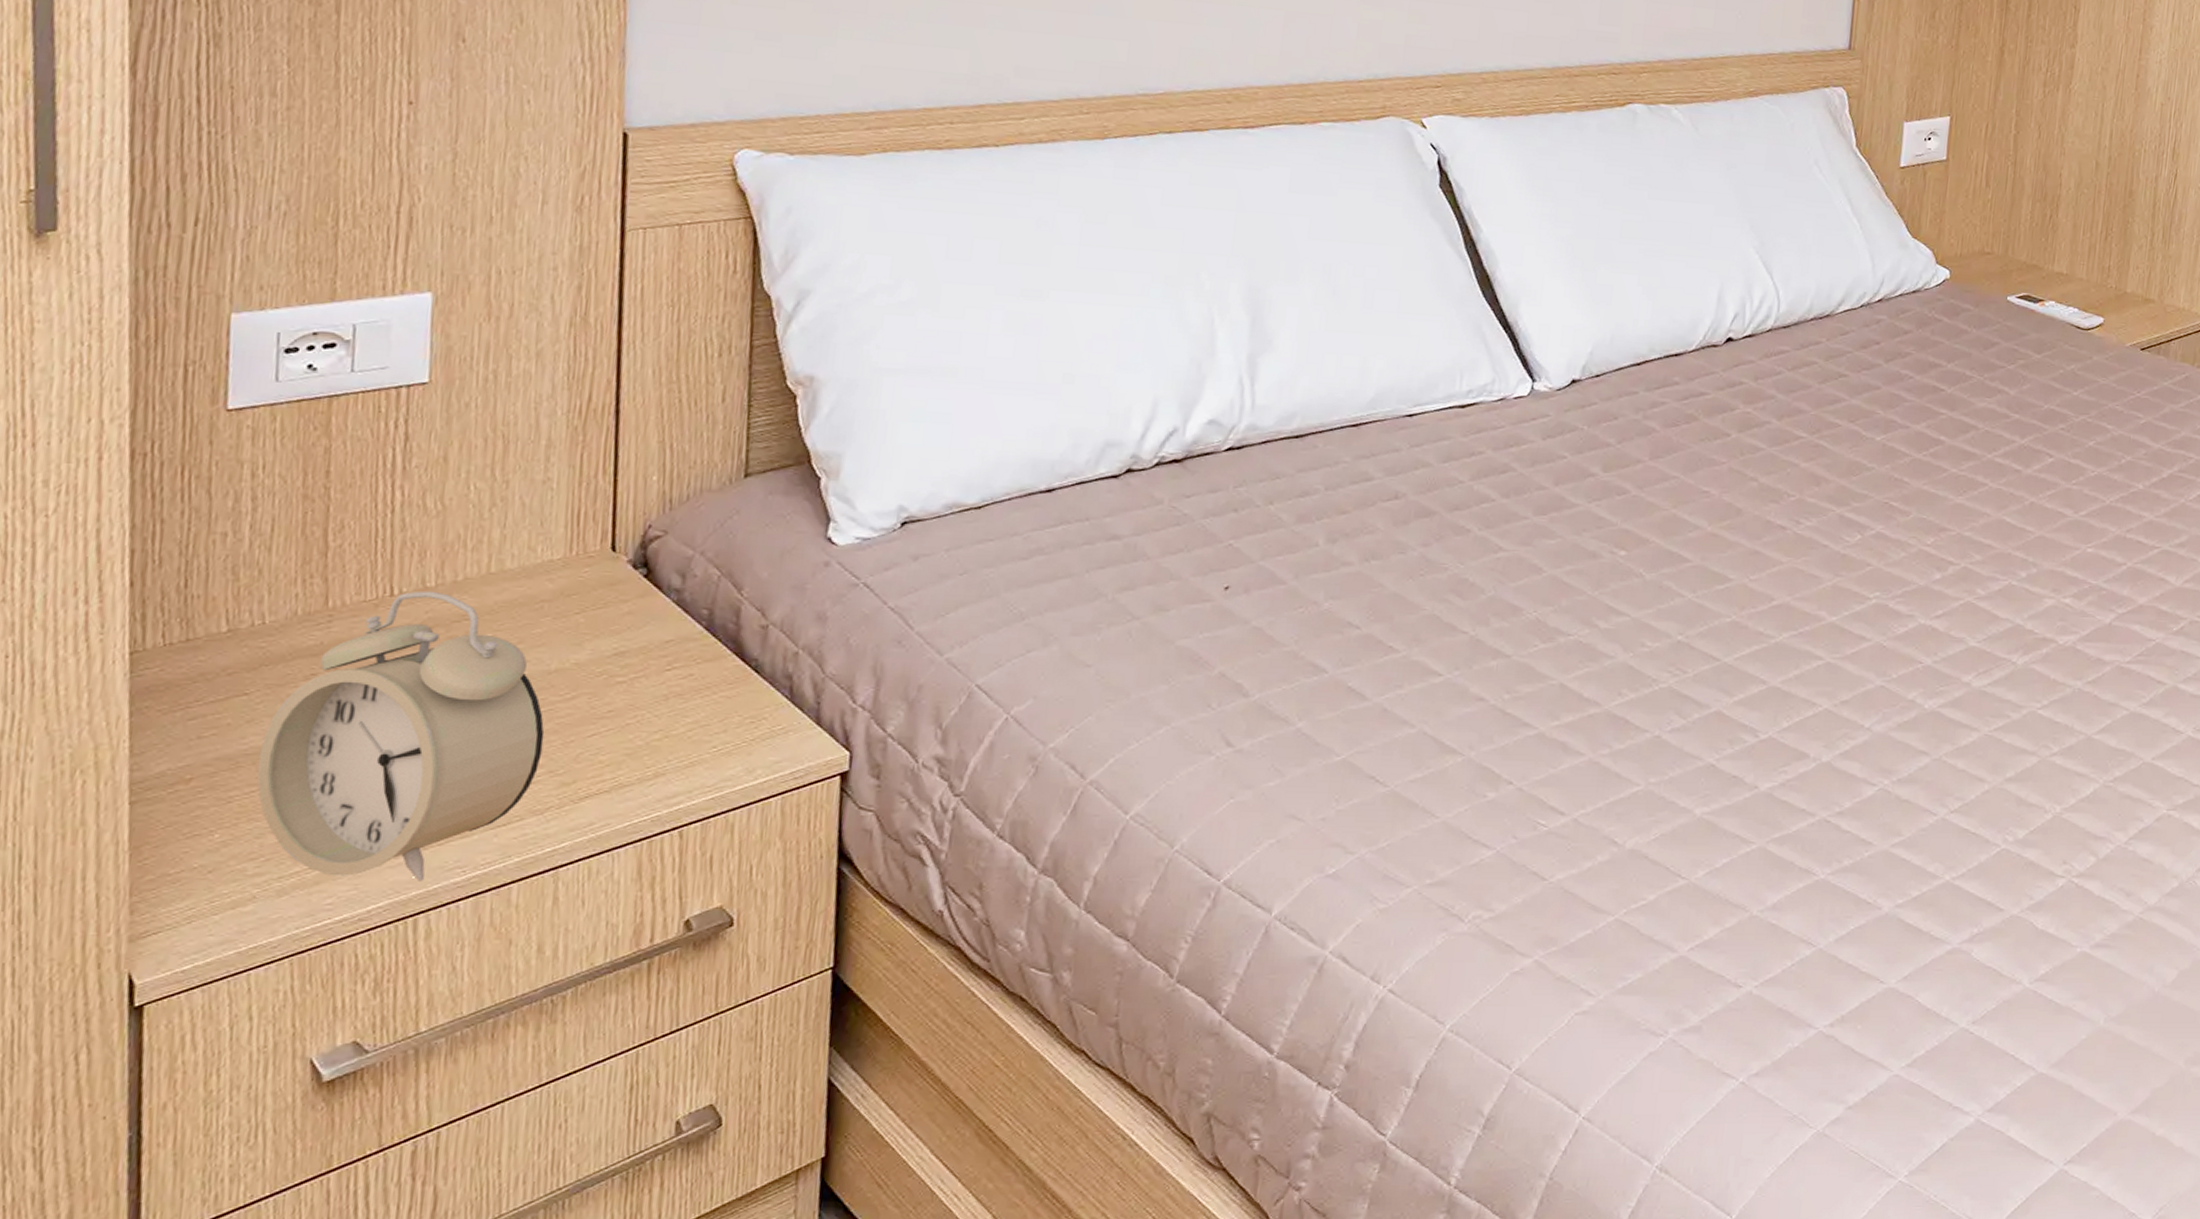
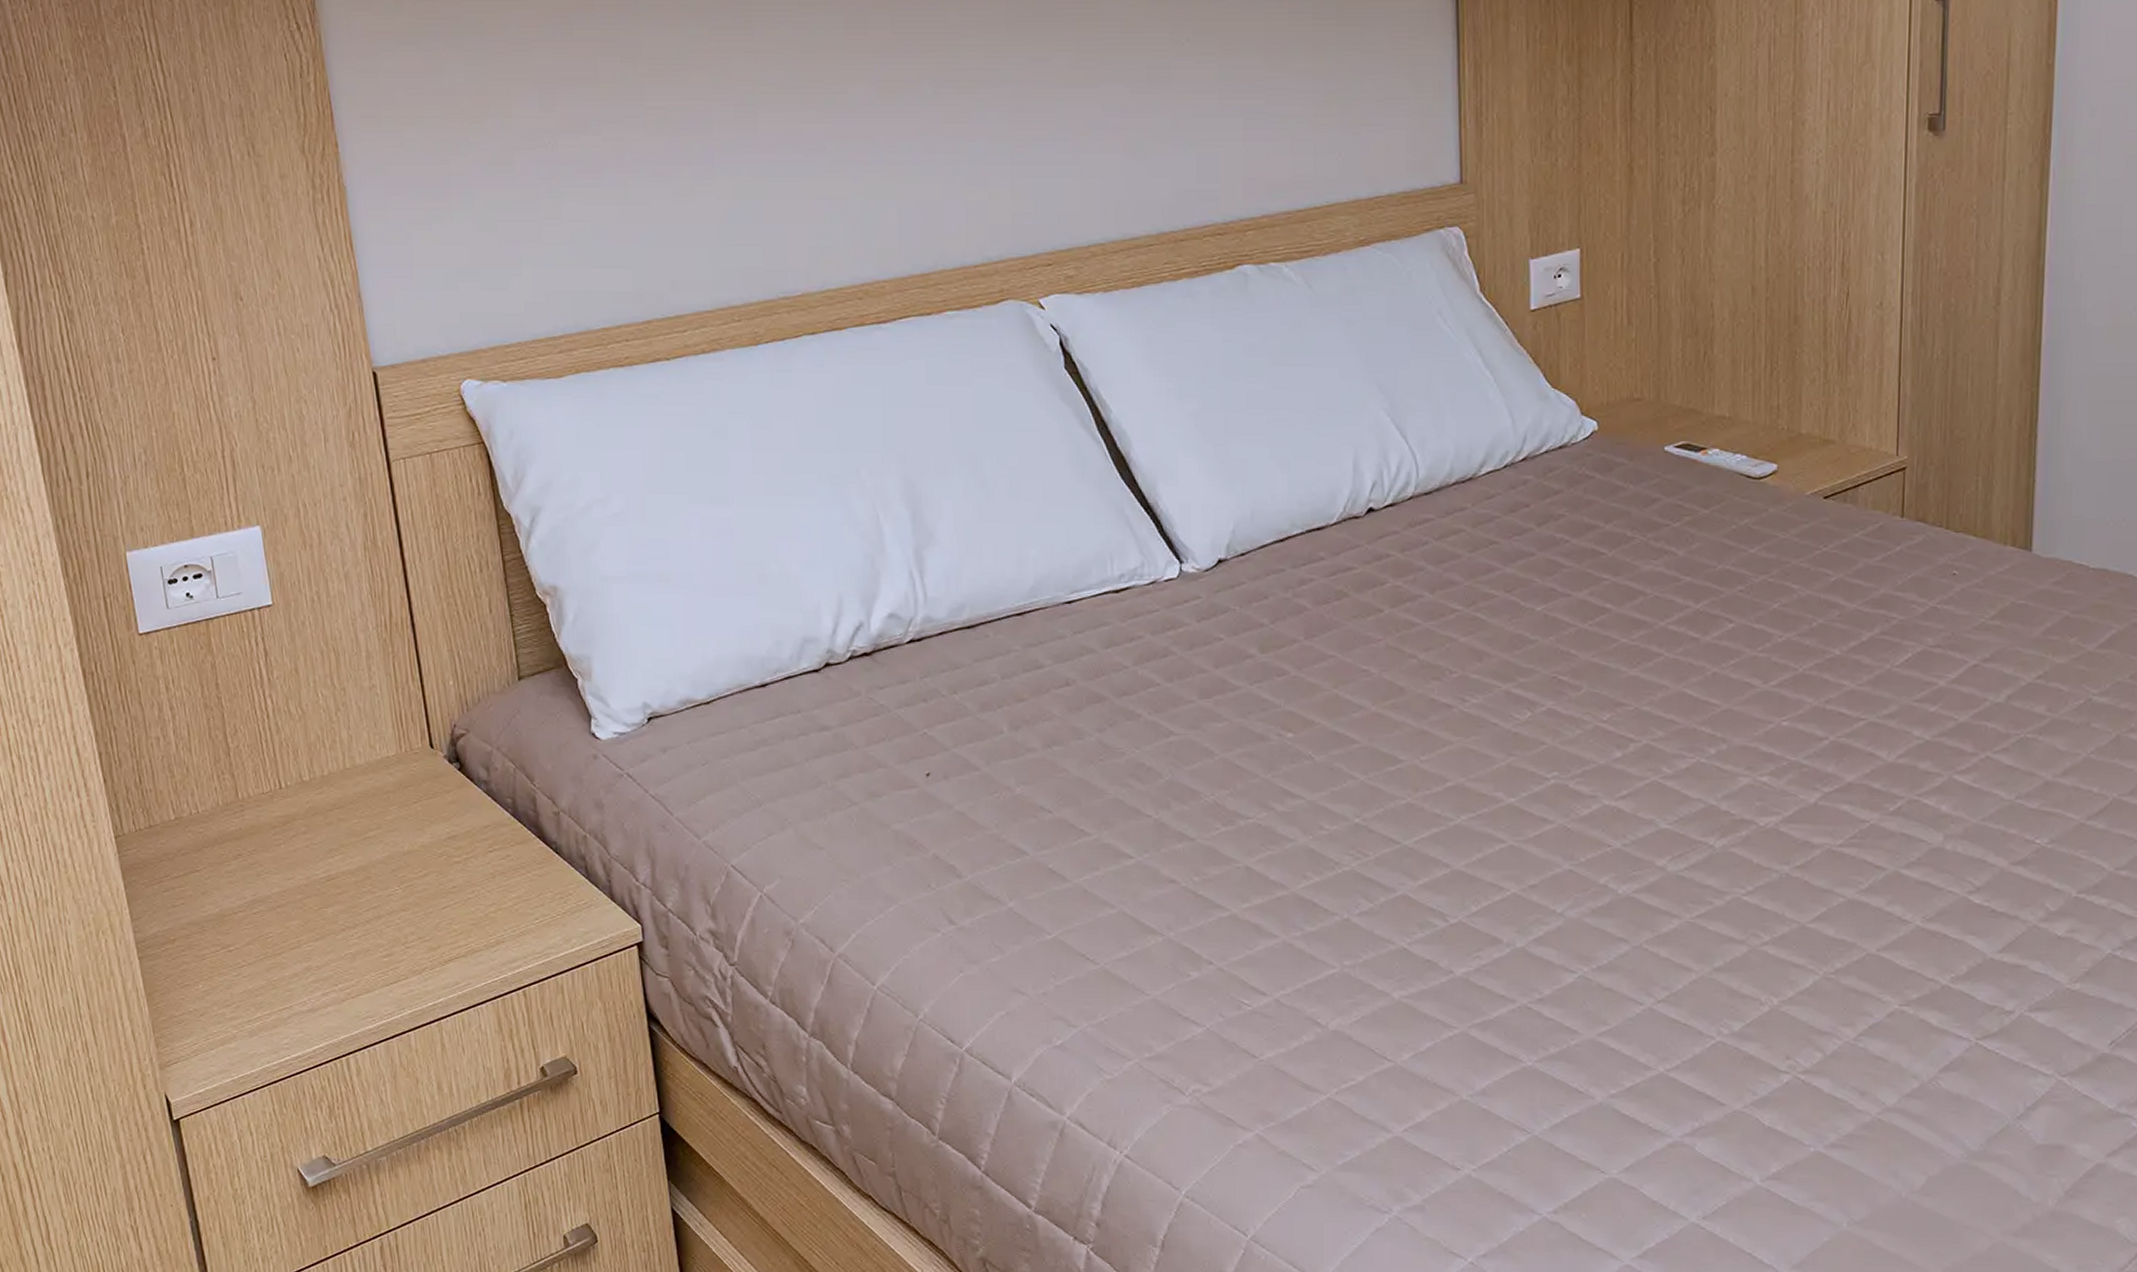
alarm clock: present [256,591,545,881] -> none [215,784,411,1028]

